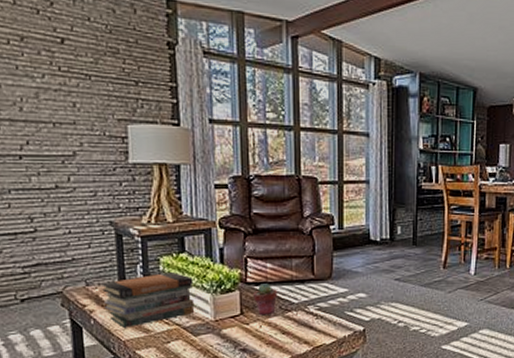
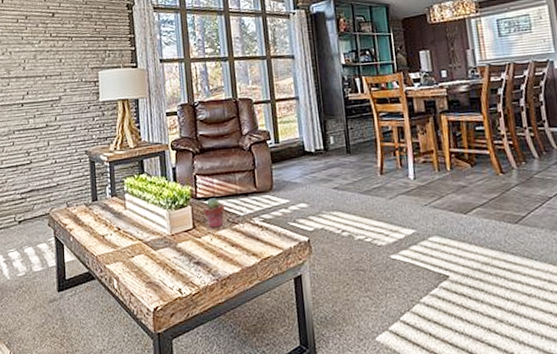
book stack: present [102,272,195,328] -> none [79,192,154,244]

